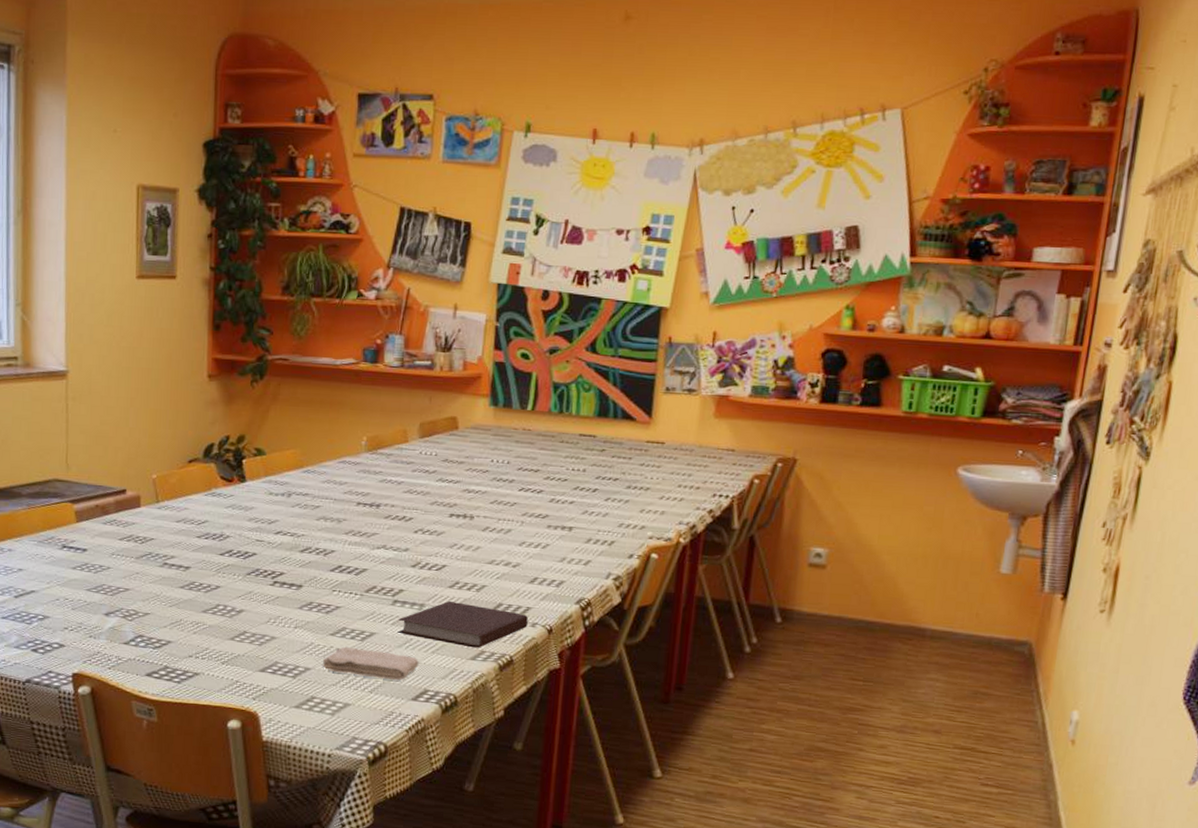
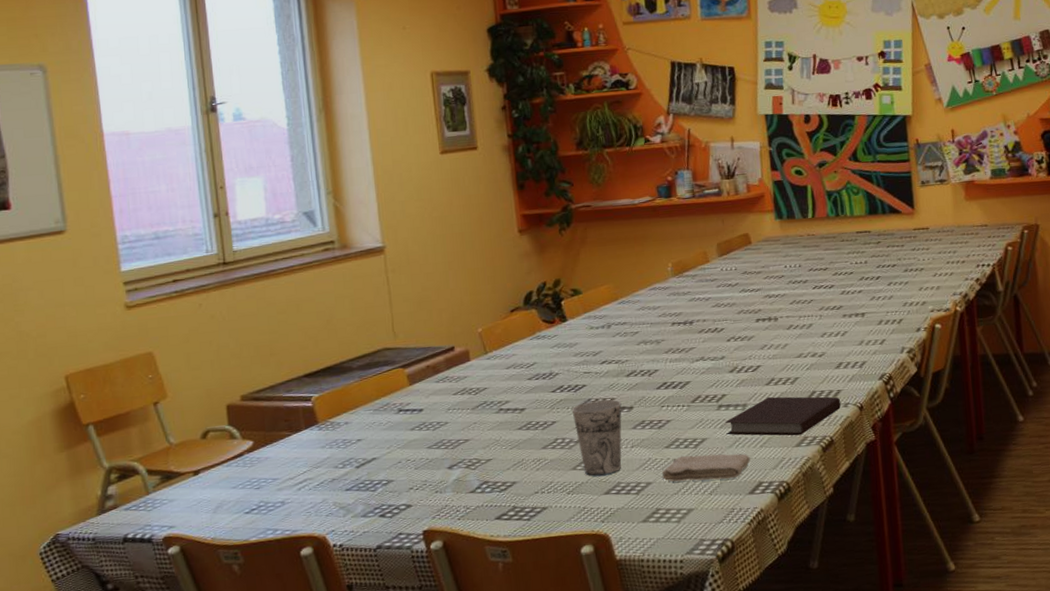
cup: none [238,571,291,652] -> present [571,399,622,476]

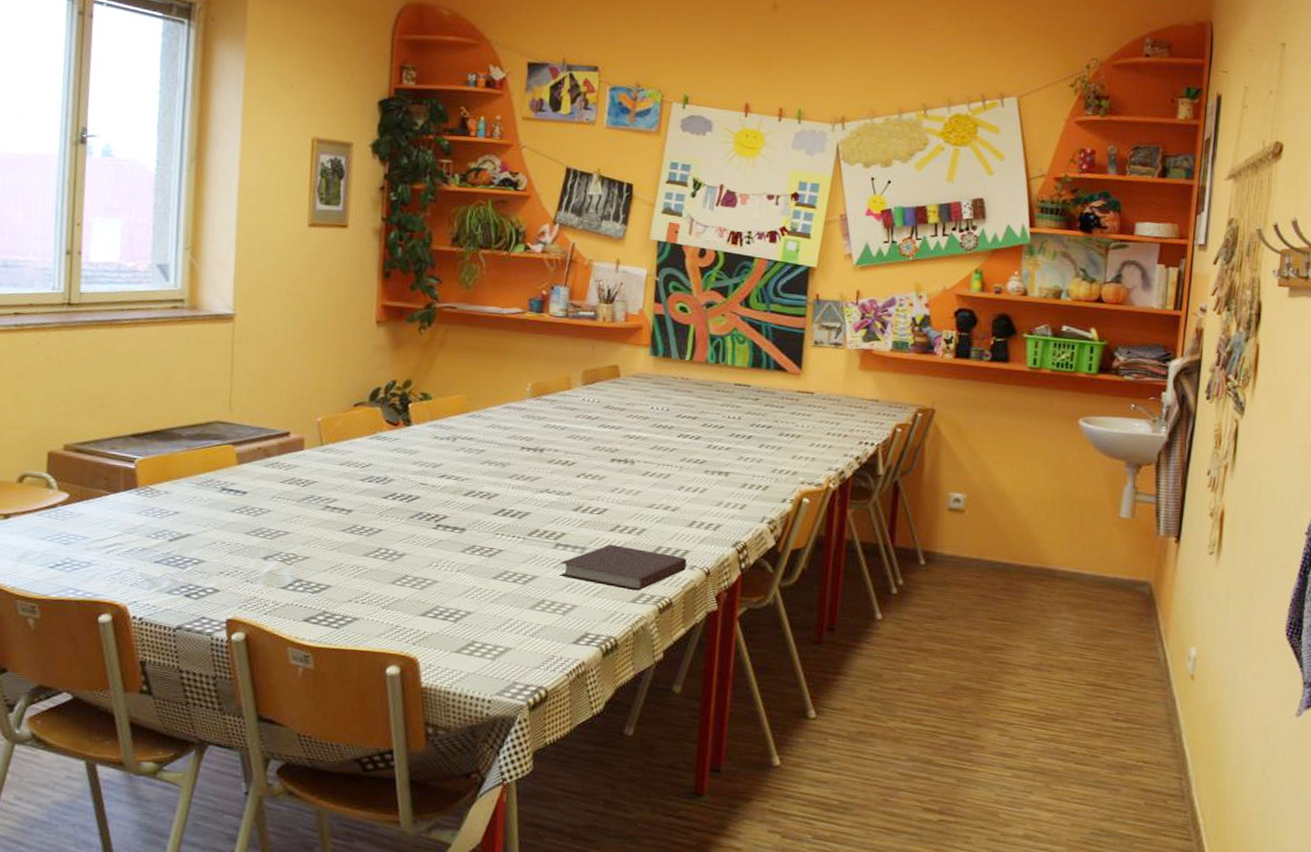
cup: present [571,399,622,476] -> none [400,515,454,596]
washcloth: present [661,453,750,482] -> none [483,590,580,624]

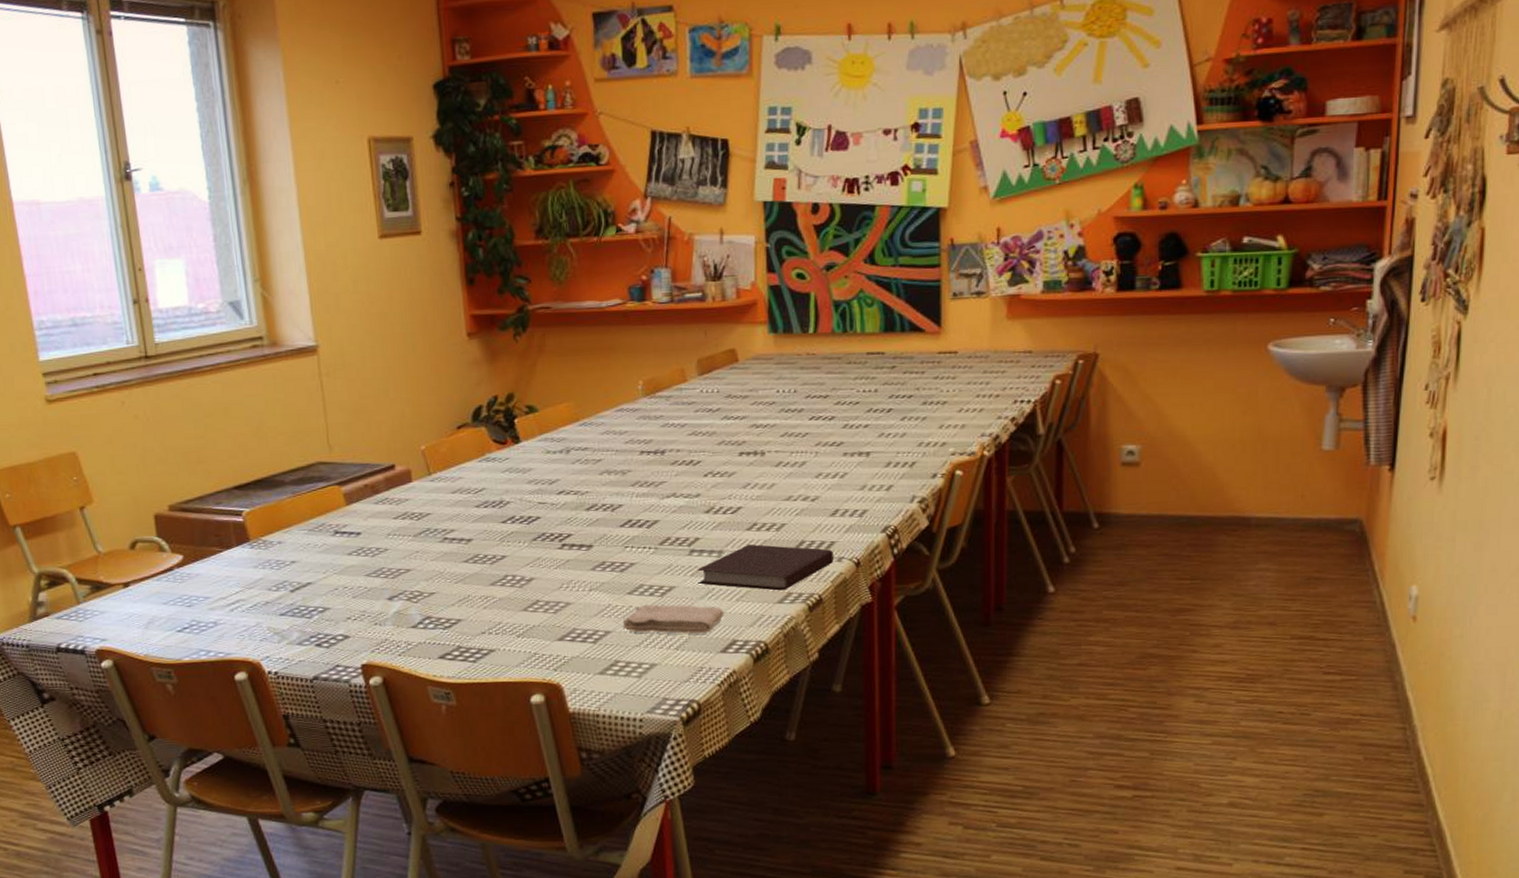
washcloth: none [483,590,580,624] -> present [622,604,724,634]

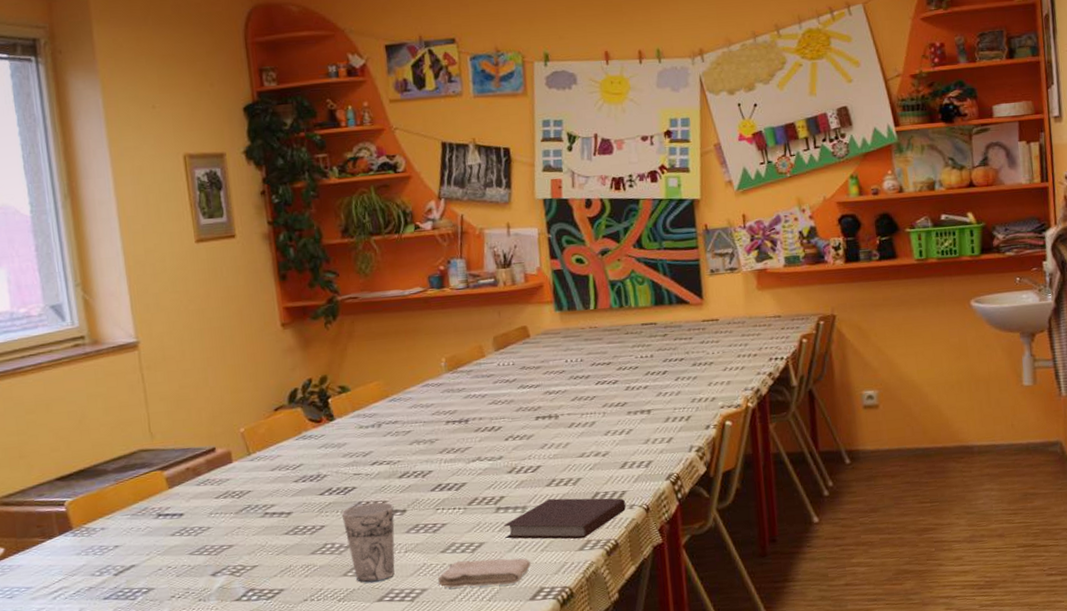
cup: none [523,535,580,620] -> present [341,502,395,583]

